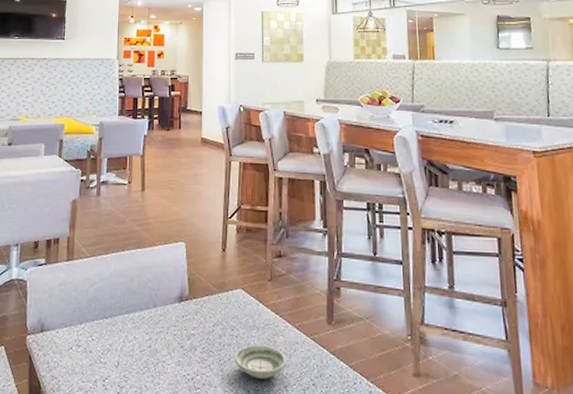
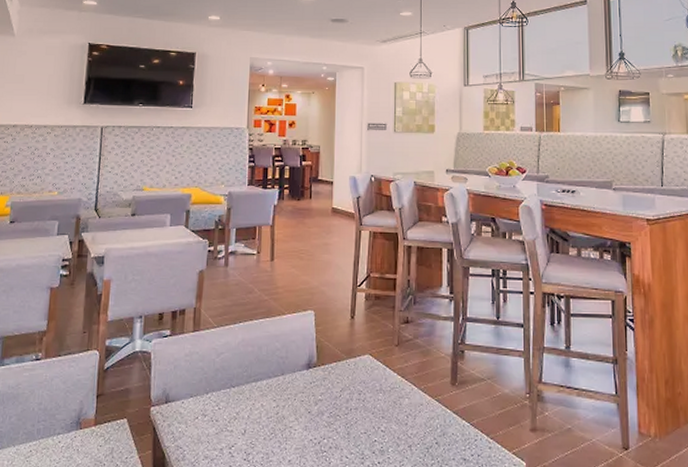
saucer: present [234,344,287,379] -> none [360,408,412,440]

